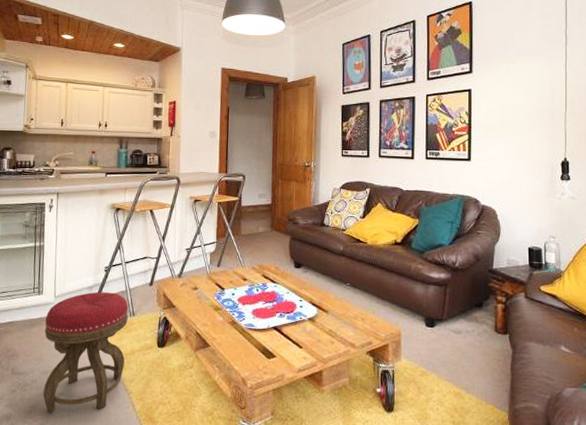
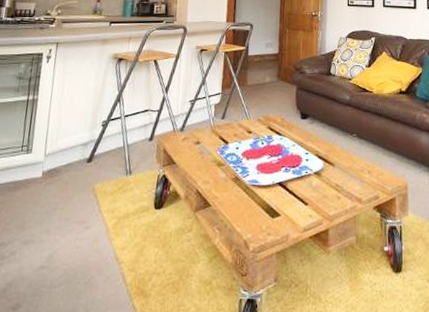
stool: present [43,292,129,413] -> none [21,148,125,290]

